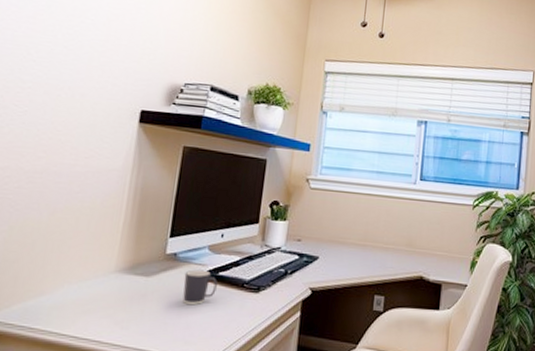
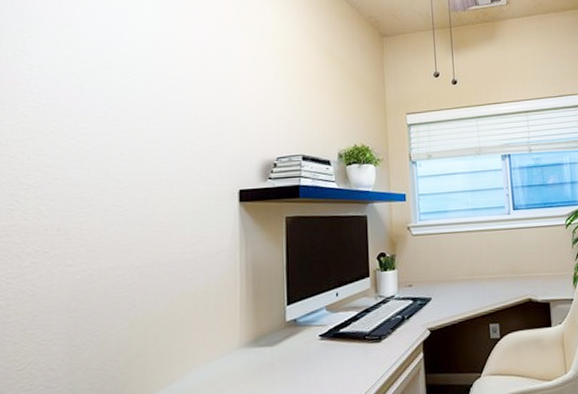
mug: present [182,269,217,306] -> none [307,330,340,366]

